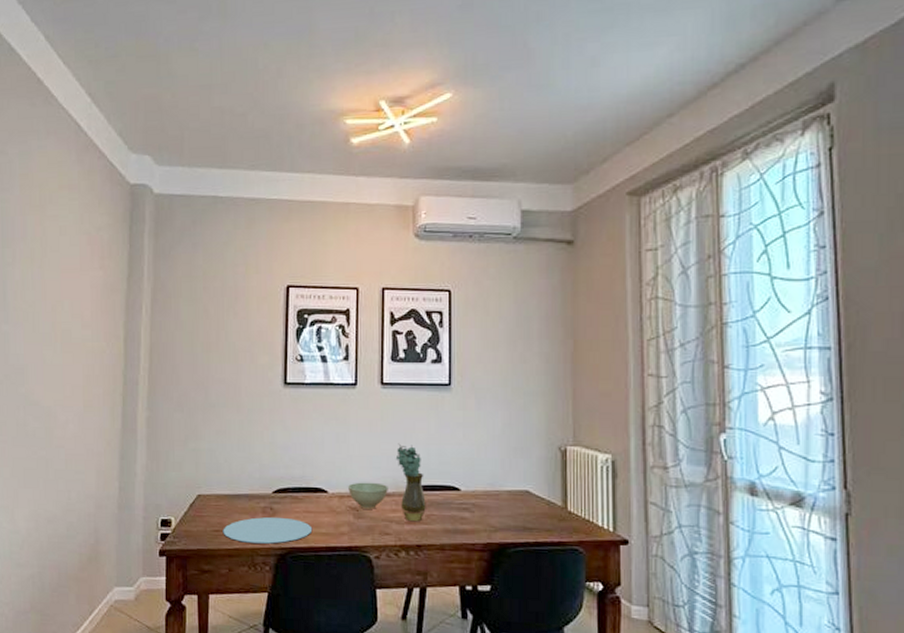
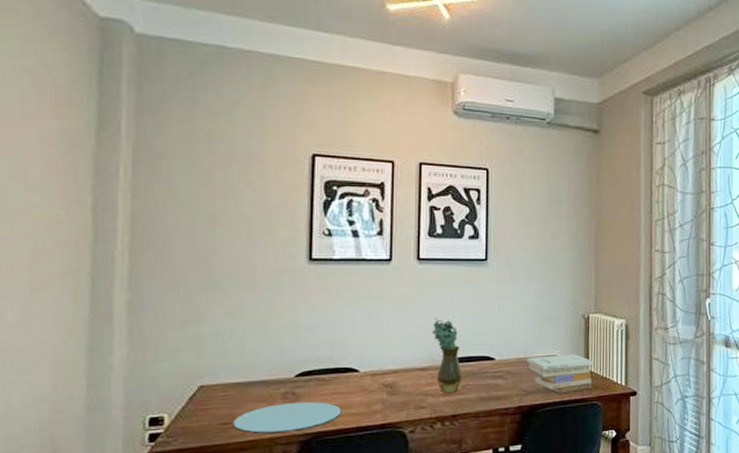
bowl: present [347,482,390,510] -> none [380,358,425,386]
books: none [494,490,573,534] -> present [526,354,594,394]

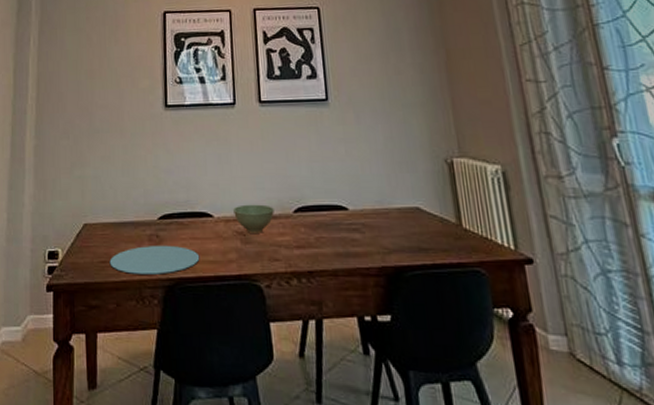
bowl: none [380,358,425,386] -> present [232,204,275,235]
vase: present [431,318,462,393] -> none [279,162,315,246]
books: present [526,354,594,394] -> none [383,206,472,255]

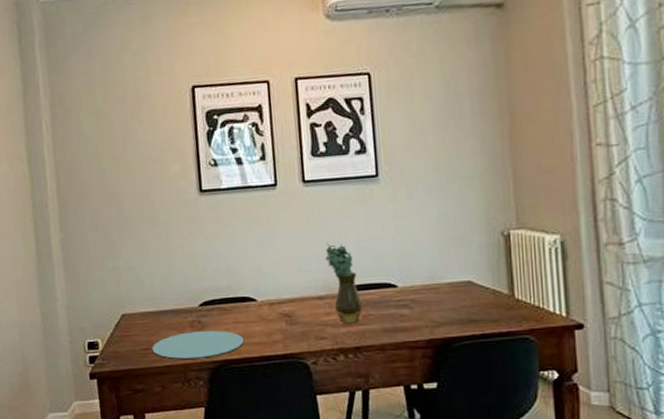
bowl: present [232,204,275,235] -> none [276,286,322,316]
vase: none [279,162,315,246] -> present [325,243,362,324]

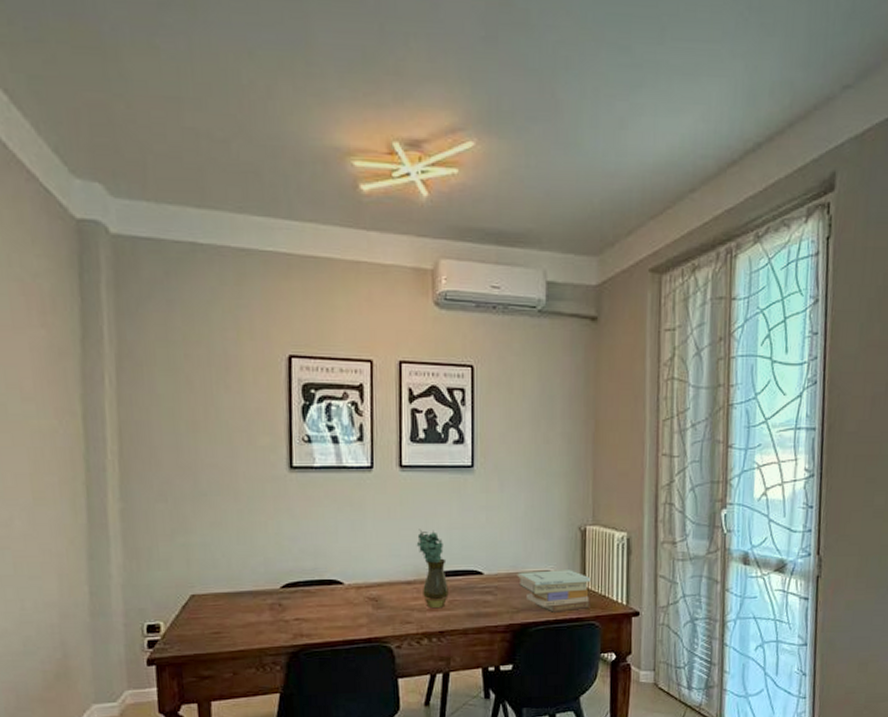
placemat: present [151,330,245,359] -> none [224,613,328,643]
books: none [434,279,522,326] -> present [517,570,591,613]

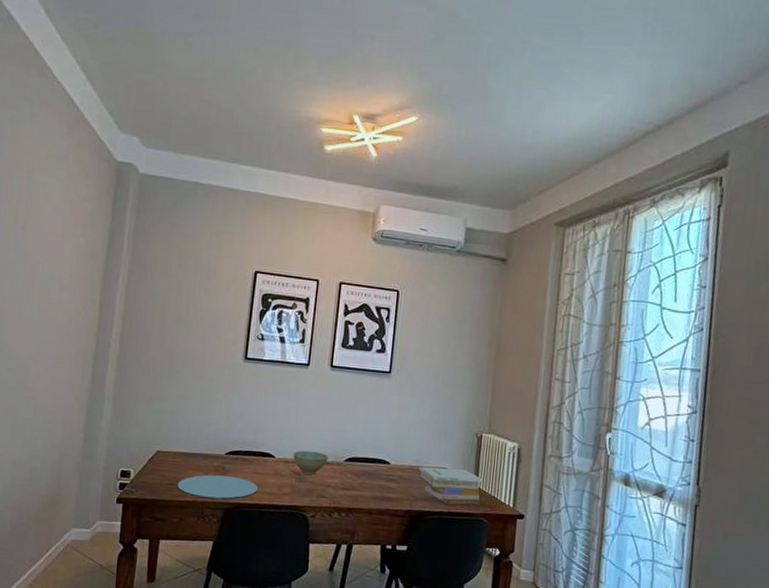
placemat: none [224,613,328,643] -> present [177,474,259,499]
bowl: none [365,571,410,600] -> present [292,450,330,476]
vase: present [416,529,449,609] -> none [337,419,361,488]

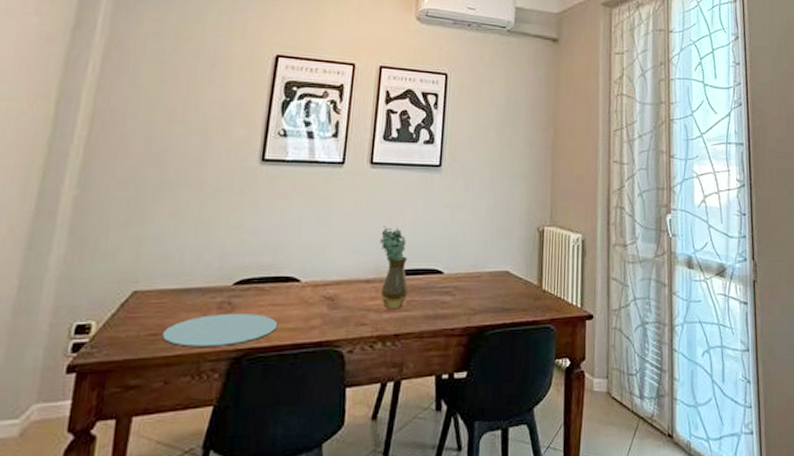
bowl: present [292,450,330,476] -> none [323,268,370,299]
vase: none [337,419,361,488] -> present [379,225,408,310]
books: present [418,466,483,506] -> none [476,270,548,315]

